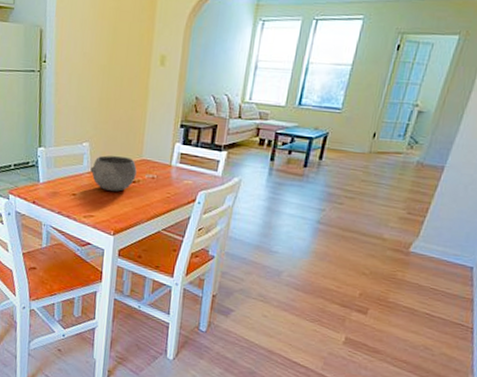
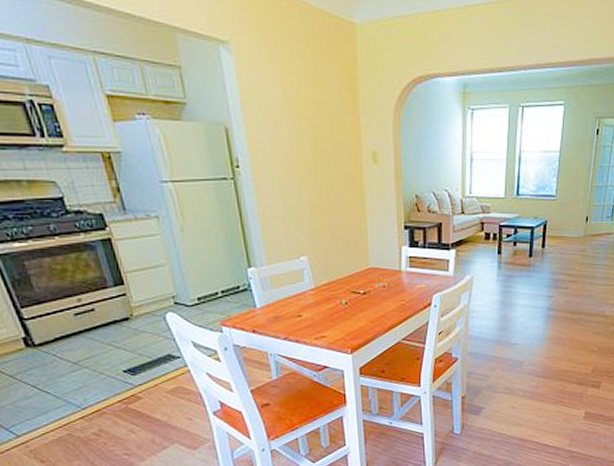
bowl: present [90,155,137,192] -> none [314,268,366,306]

